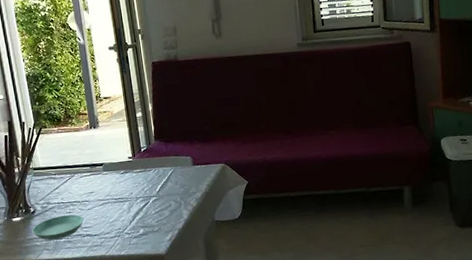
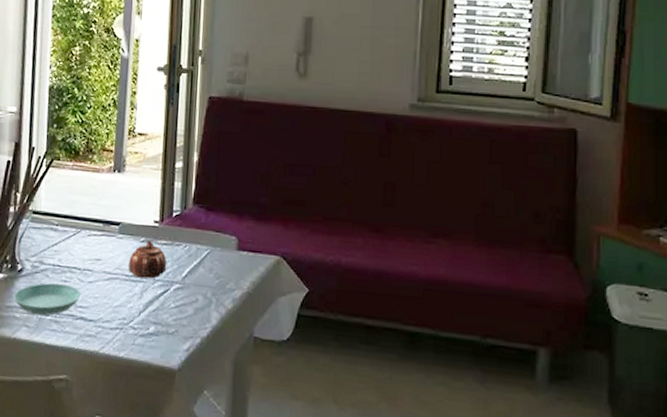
teapot: none [115,171,144,199] -> present [128,240,167,279]

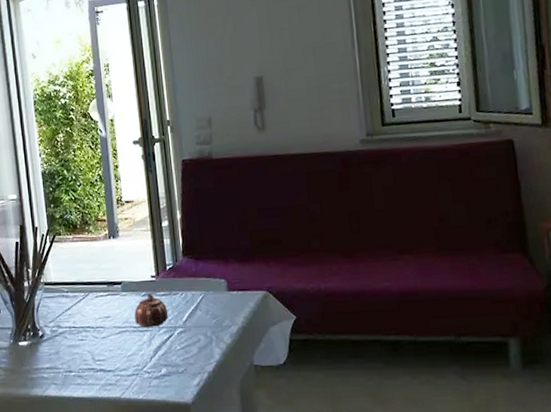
saucer: present [13,282,81,316] -> none [39,342,98,373]

